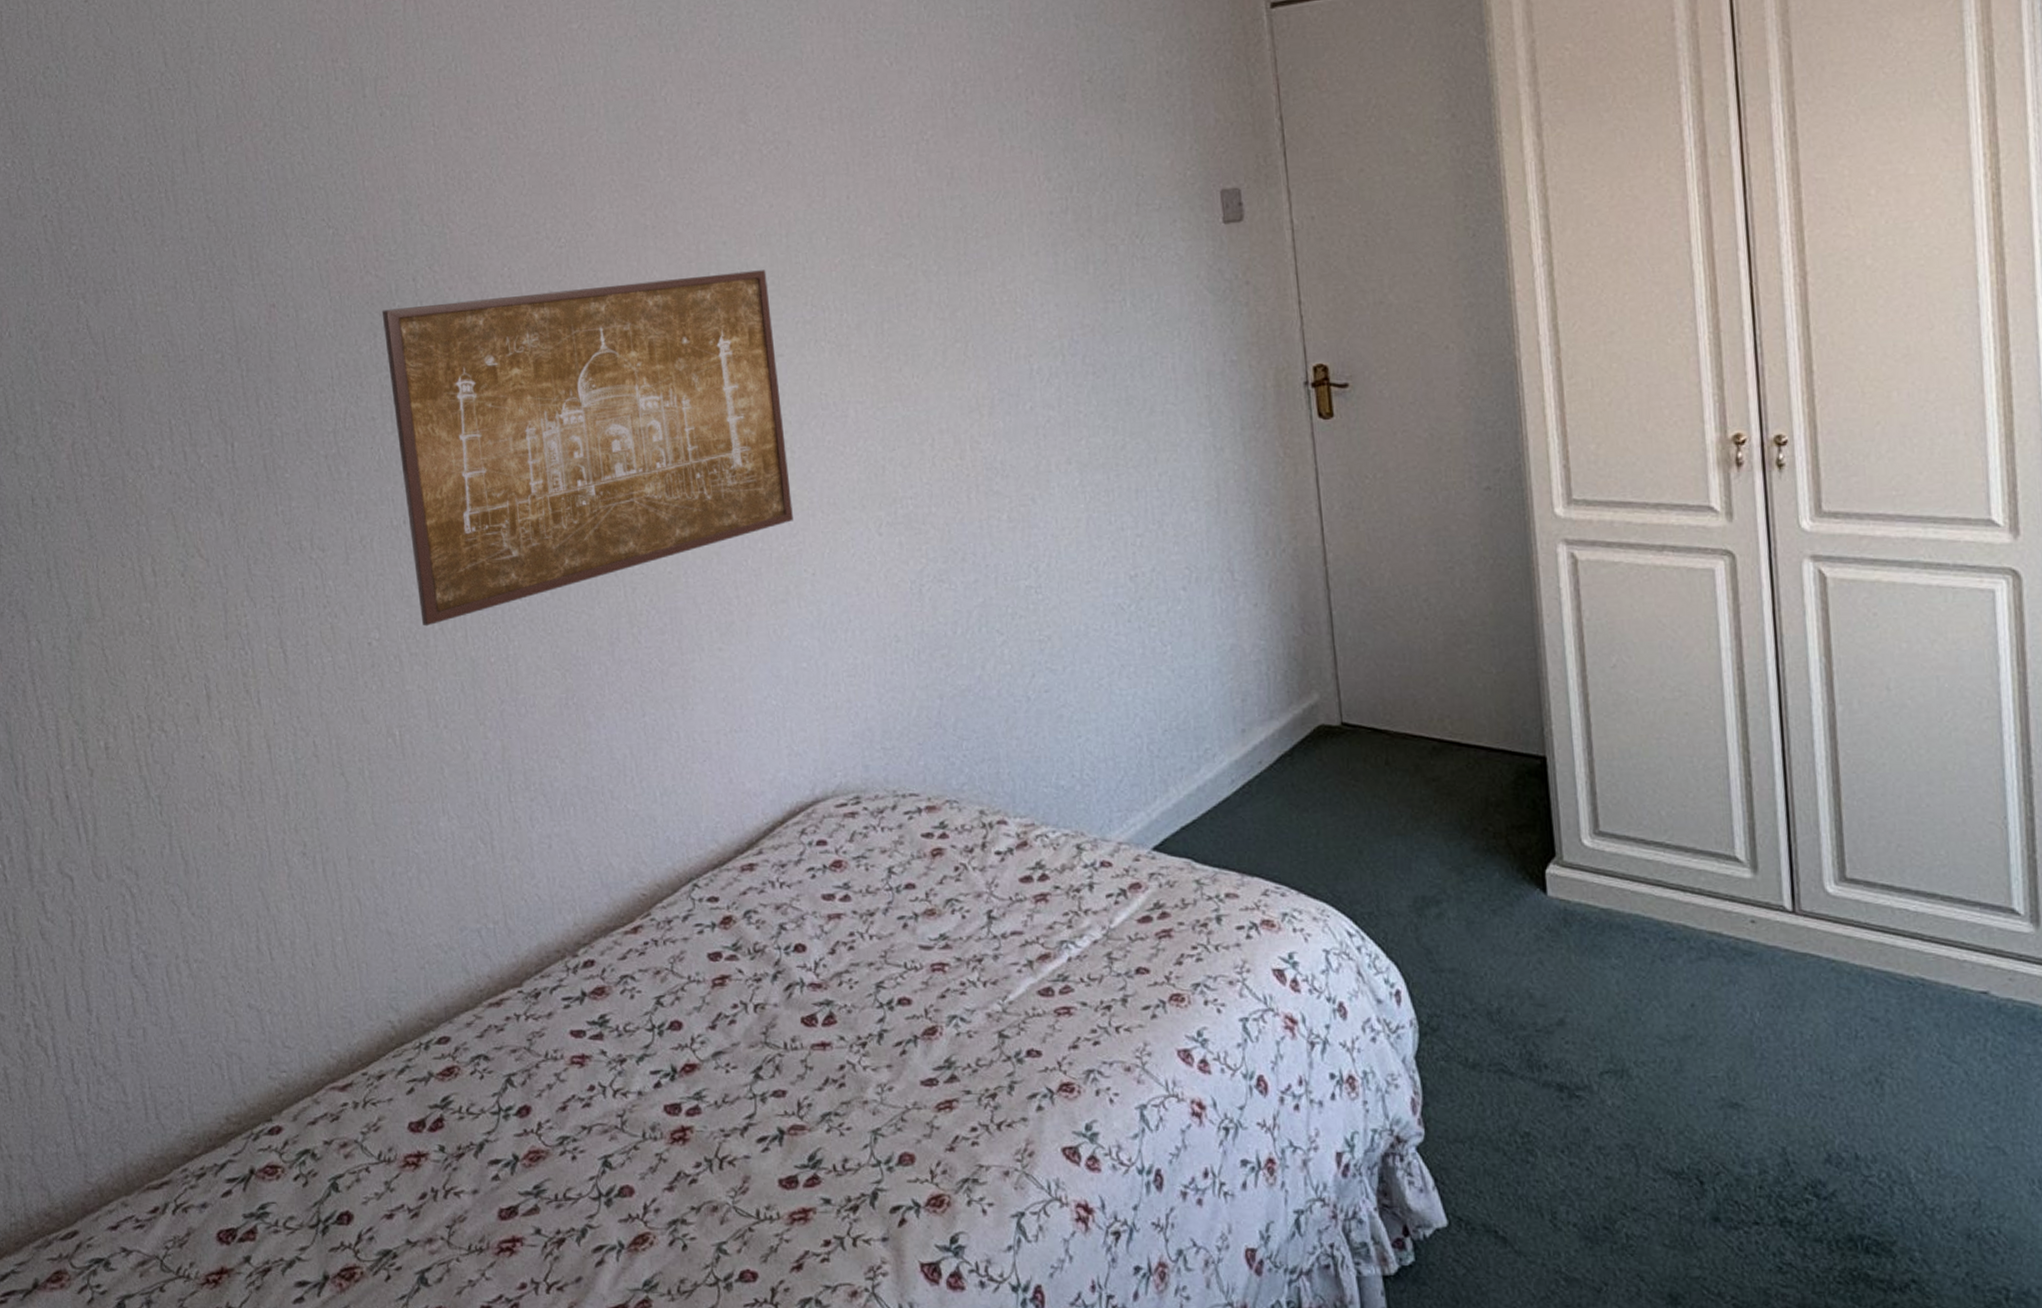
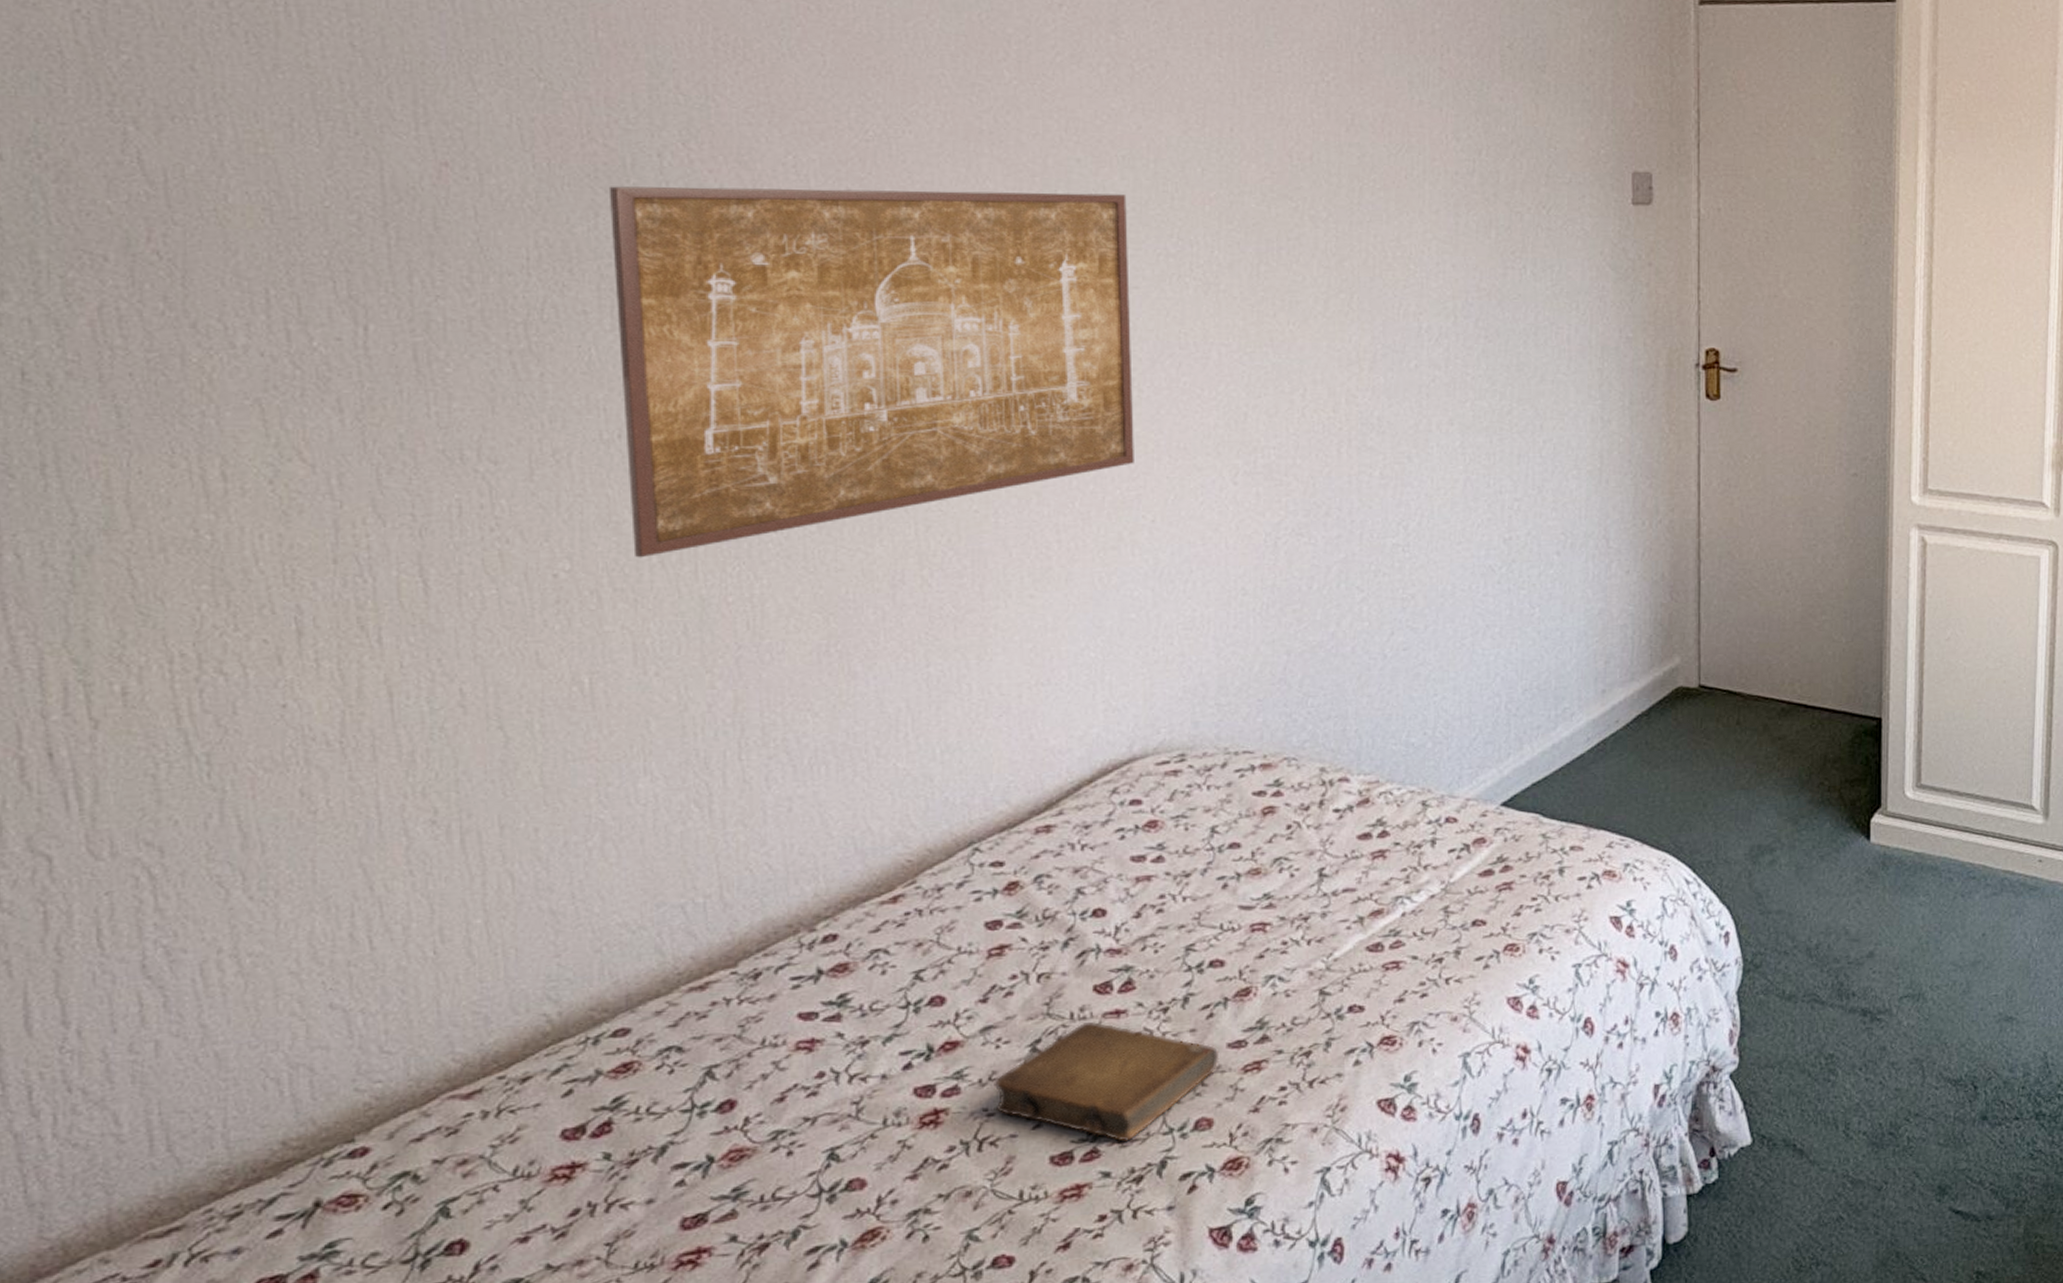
book: none [727,1052,915,1172] -> present [993,1021,1220,1143]

